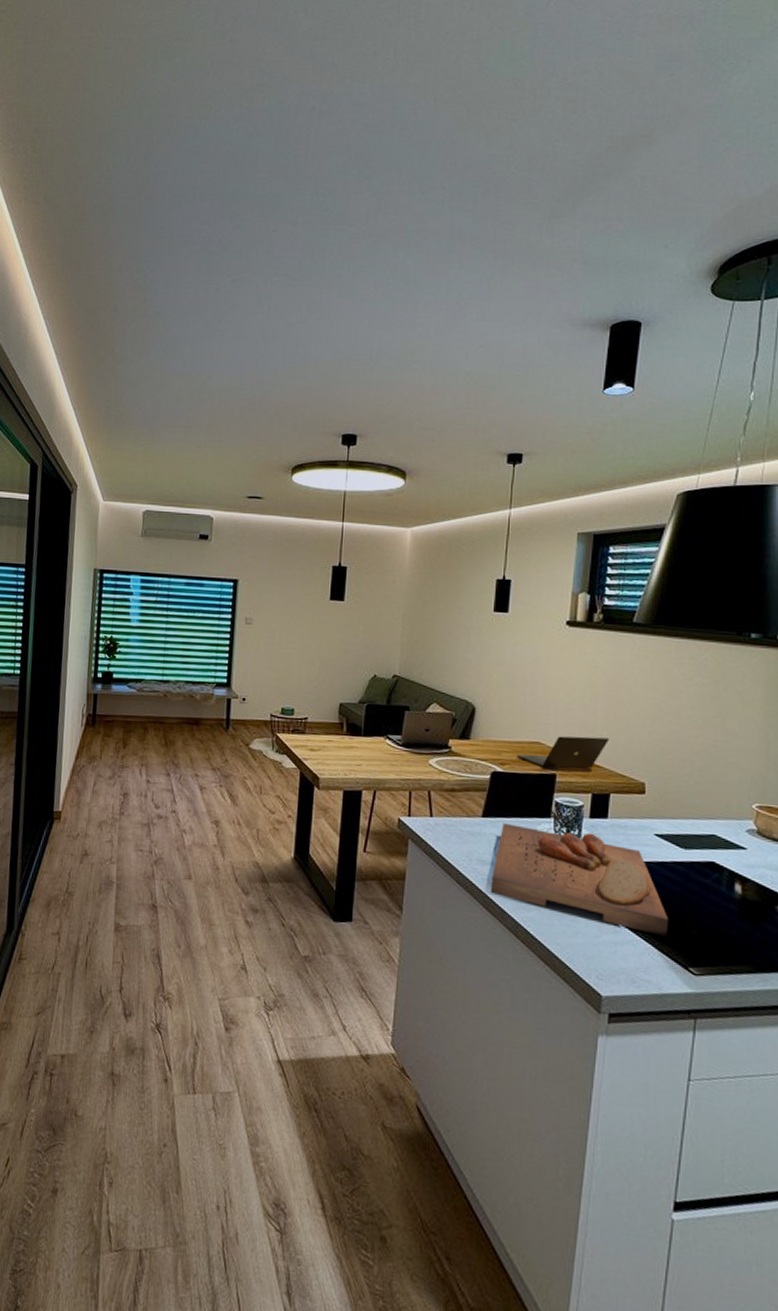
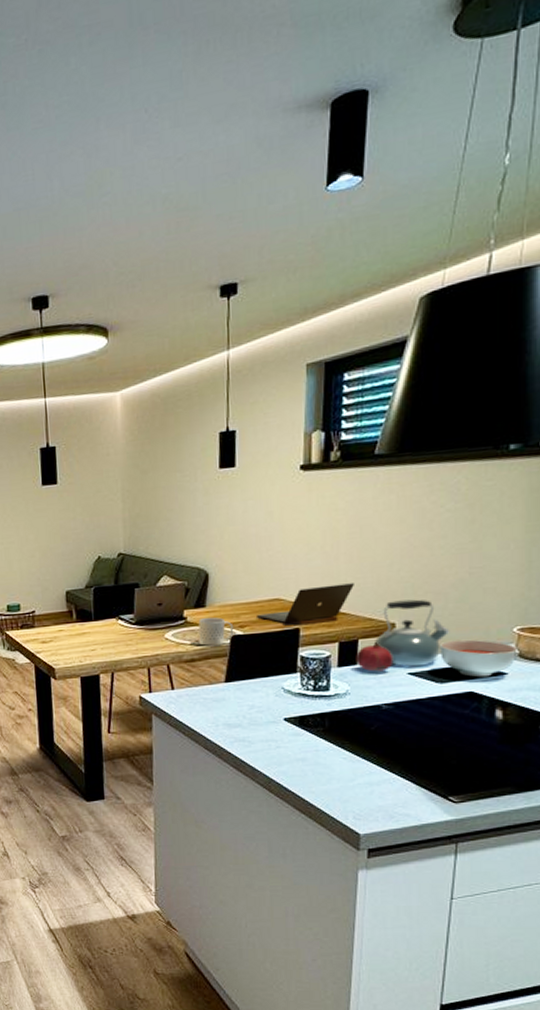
mug: none [461,749,495,780] -> present [198,617,234,647]
cutting board: present [490,822,669,937] -> none [239,681,427,771]
fruit: none [607,799,642,829] -> present [356,642,394,672]
kettle: none [624,761,695,829] -> present [373,599,450,666]
bowl: none [685,807,756,849] -> present [440,639,518,678]

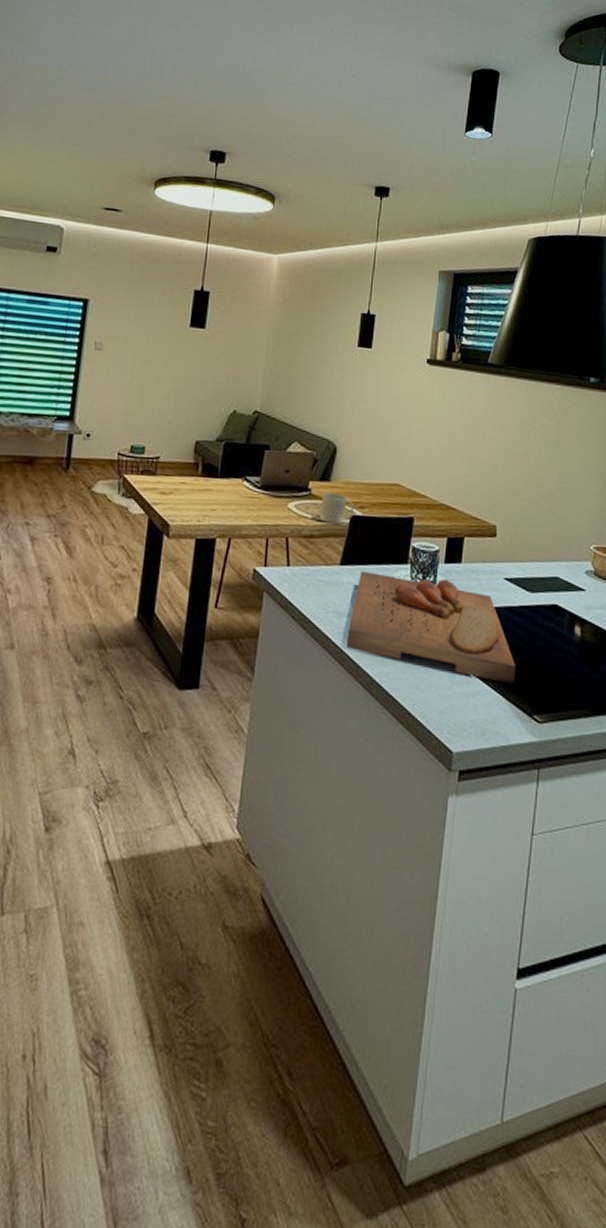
cutting board: none [239,681,427,771] -> present [346,570,516,685]
laptop: present [257,583,354,624] -> none [377,478,464,512]
fruit: present [356,642,394,672] -> none [461,543,493,574]
kettle: present [373,599,450,666] -> none [477,503,541,572]
bowl: present [440,639,518,678] -> none [532,550,594,591]

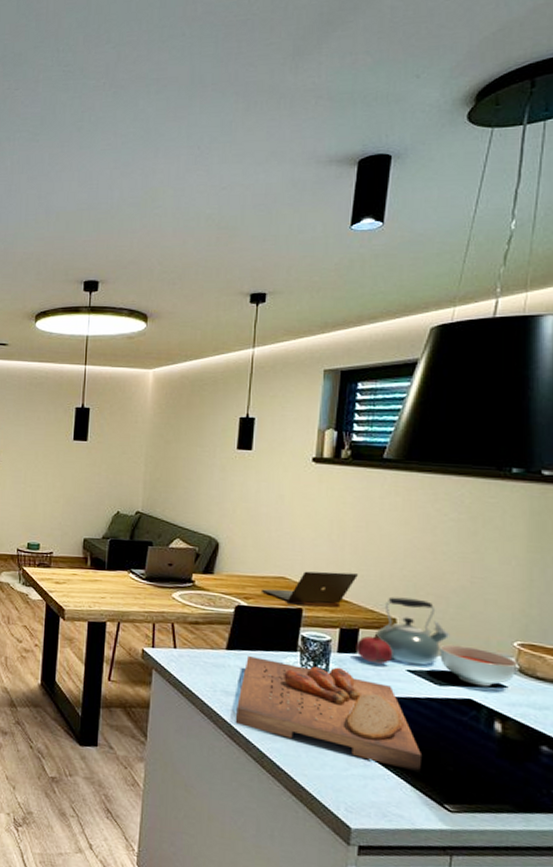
mug: present [320,492,355,525] -> none [205,583,239,613]
laptop: none [377,478,464,512] -> present [262,571,358,604]
fruit: none [461,543,493,574] -> present [356,634,393,665]
kettle: none [477,503,541,572] -> present [374,597,451,665]
bowl: none [532,550,594,591] -> present [440,644,518,687]

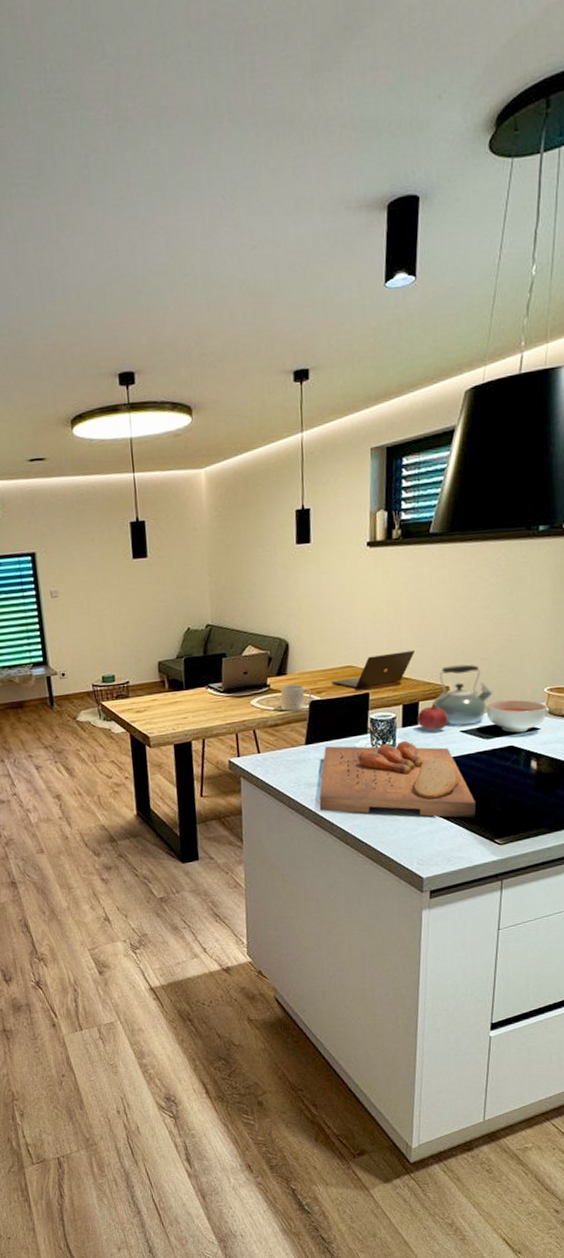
mug: none [205,583,239,613] -> present [280,684,312,712]

